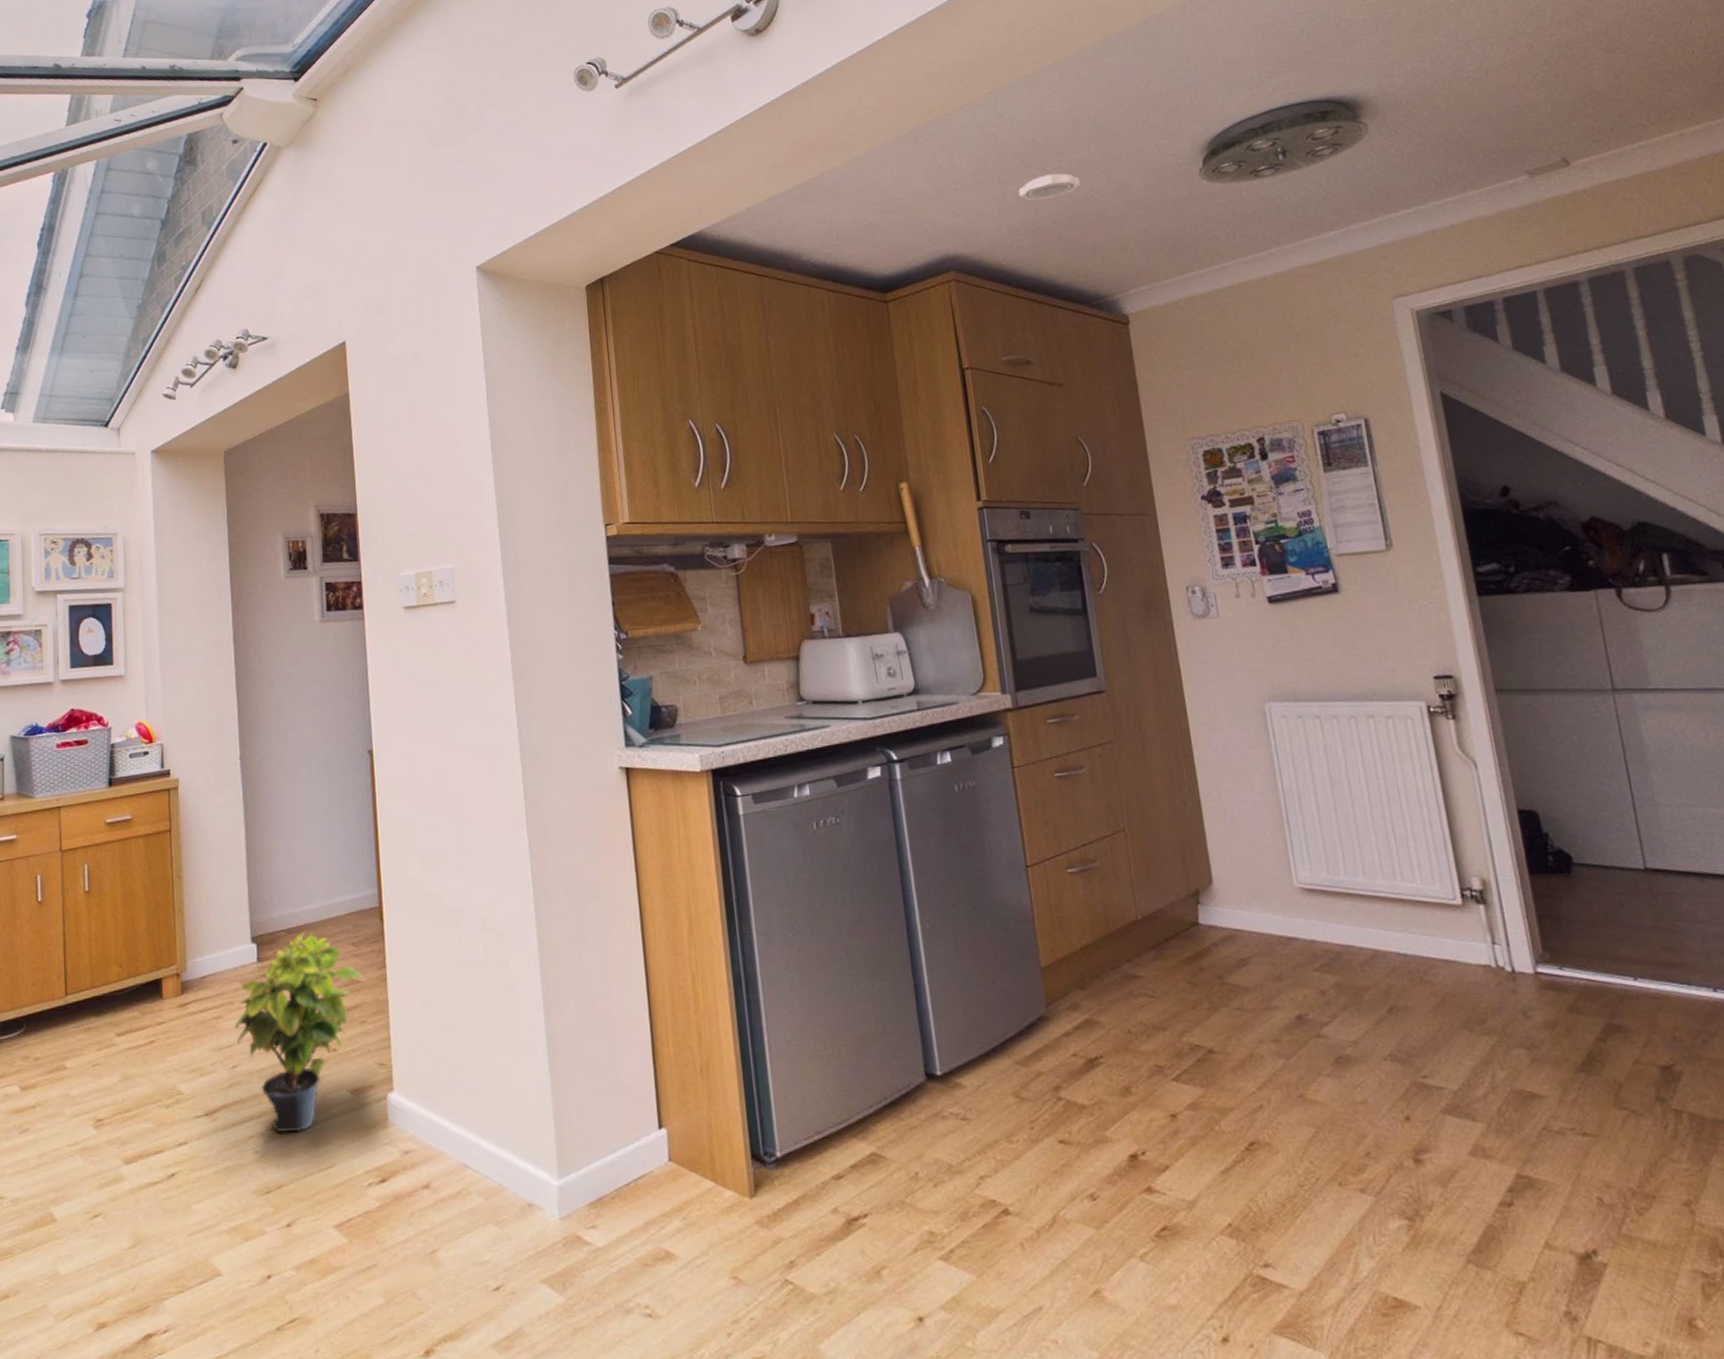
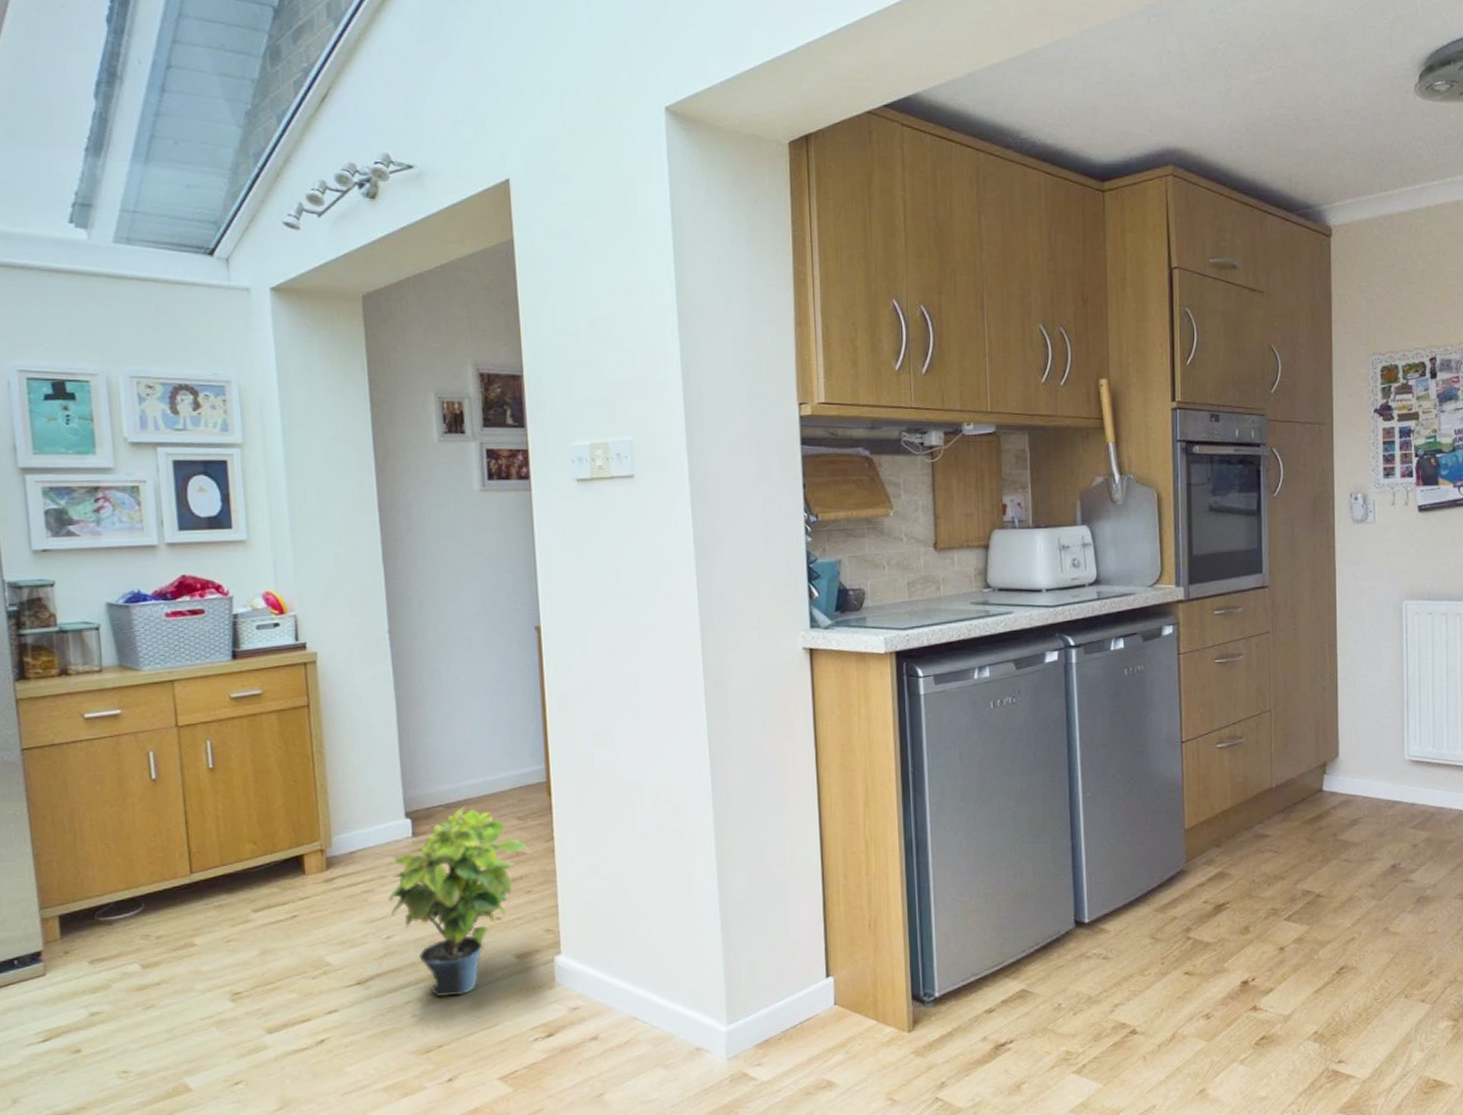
smoke detector: present [1018,173,1080,200] -> none [1243,73,1303,98]

